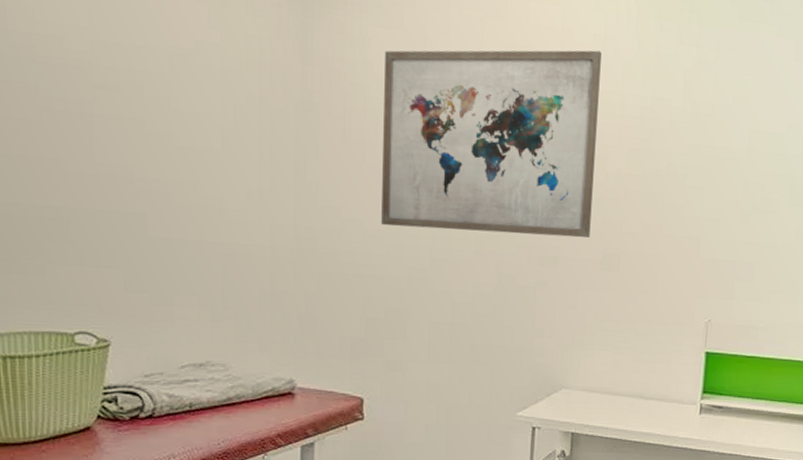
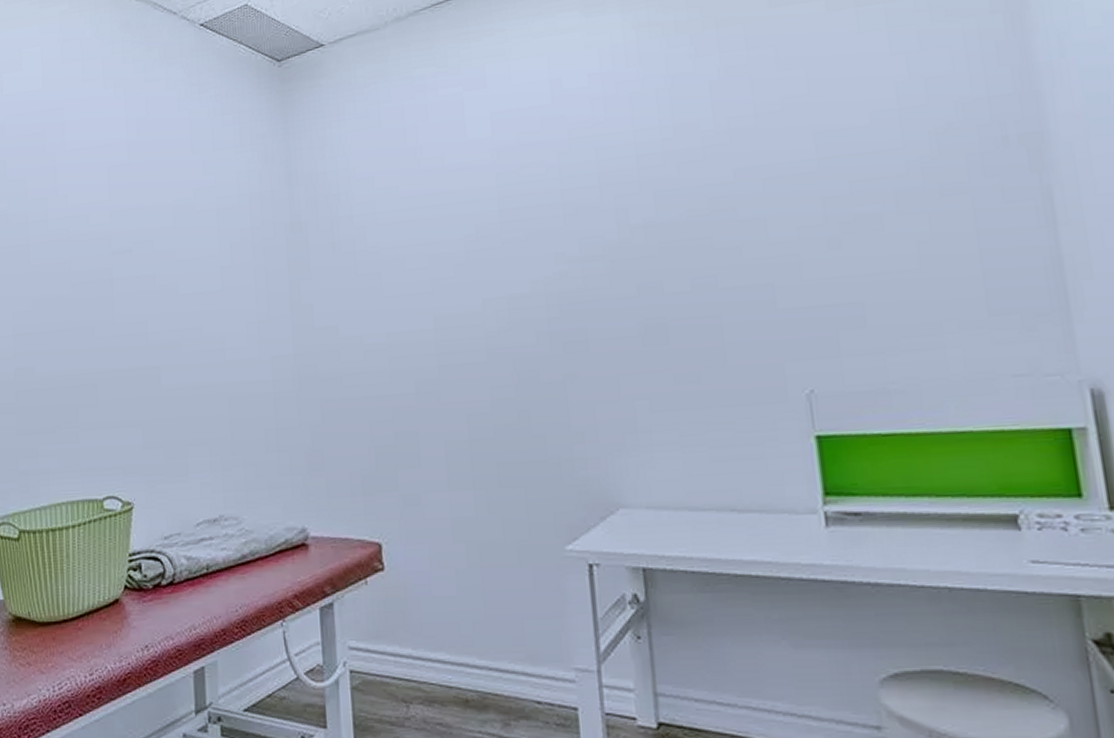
wall art: present [381,50,602,238] -> none [366,91,623,338]

